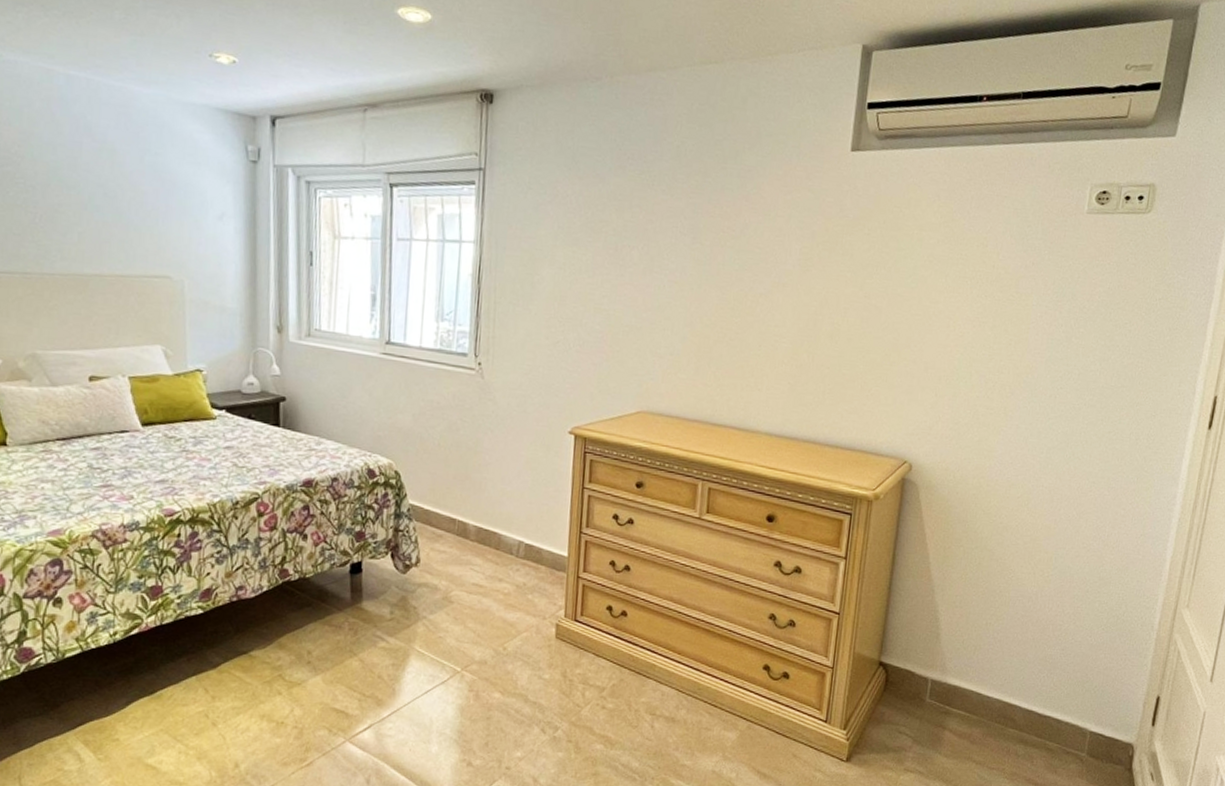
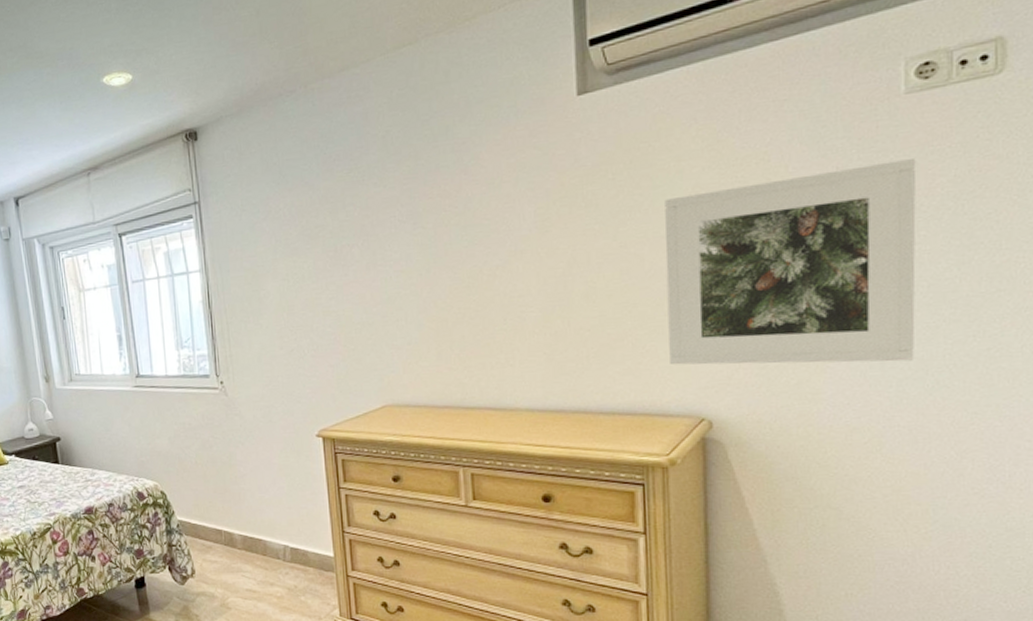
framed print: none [888,261,1086,434] -> present [665,159,917,366]

